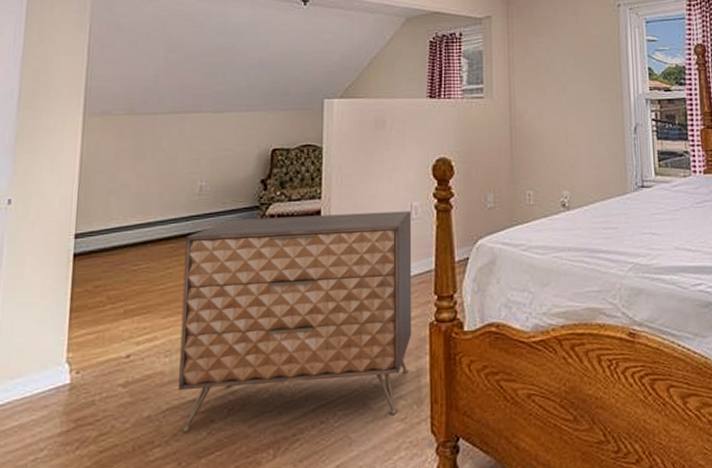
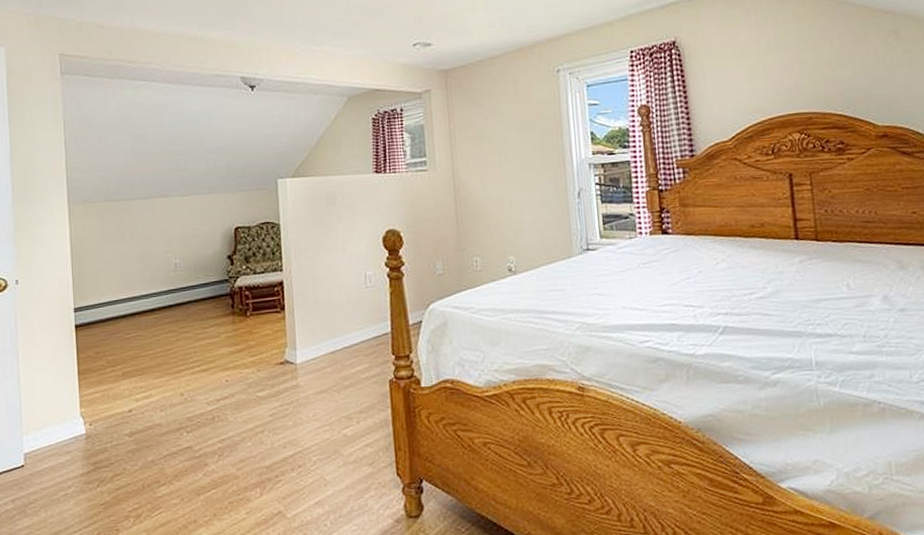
dresser: present [178,211,412,432] -> none [167,279,374,473]

